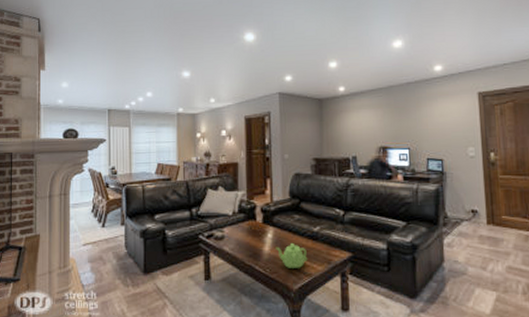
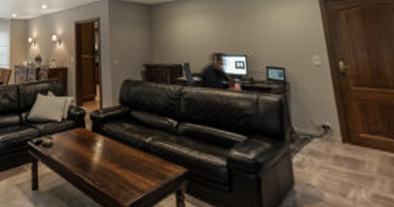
teapot: present [276,242,308,268] -> none [105,153,140,183]

